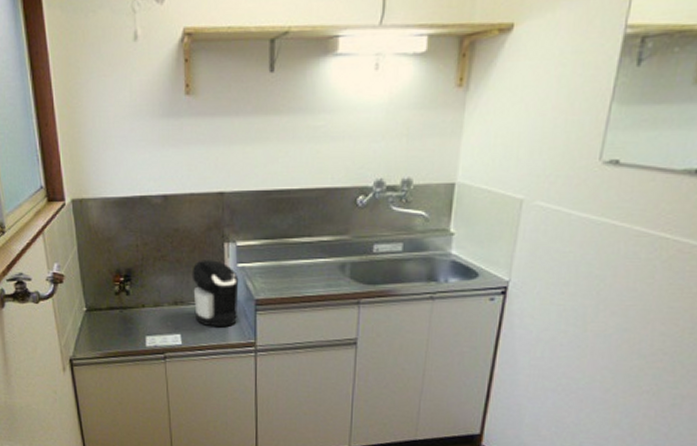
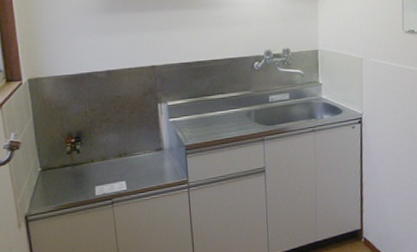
coffee maker: present [192,260,239,328] -> none [132,118,172,172]

